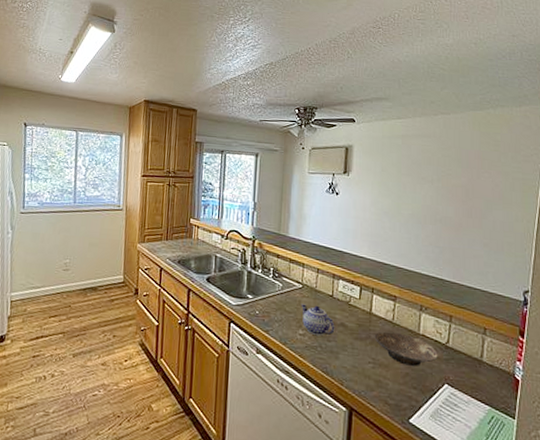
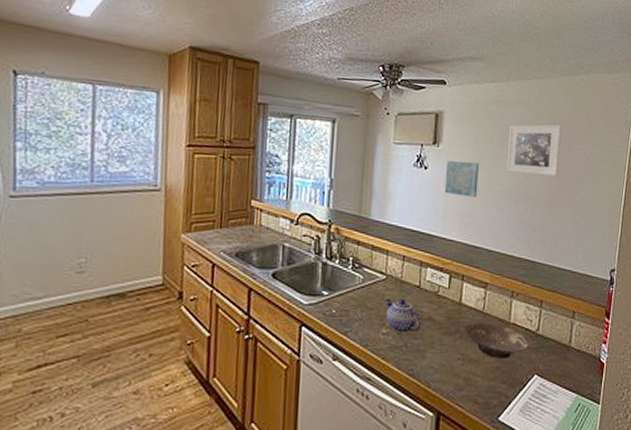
wall art: none [355,187,388,220] -> present [444,160,480,198]
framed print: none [413,155,469,202] -> present [505,124,562,176]

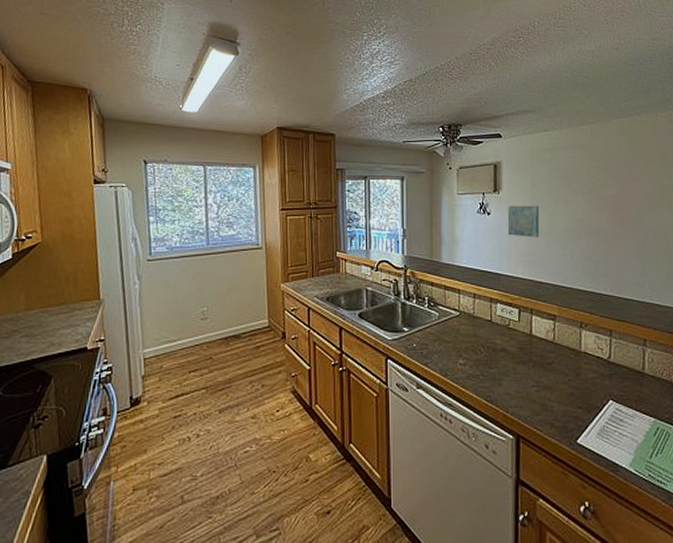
teapot: present [385,298,422,334] -> none [460,332,496,364]
bowl: present [464,323,528,358] -> none [536,352,601,385]
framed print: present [505,124,562,176] -> none [565,165,618,212]

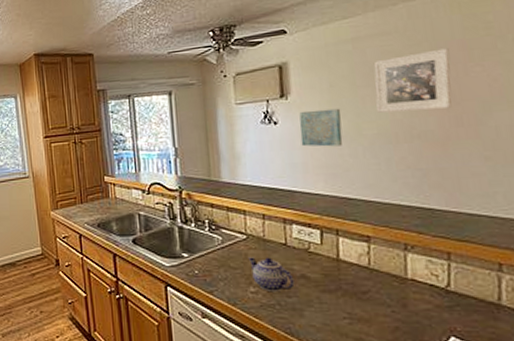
teapot: none [460,332,496,364] -> present [249,257,295,293]
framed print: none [565,165,618,212] -> present [373,48,452,113]

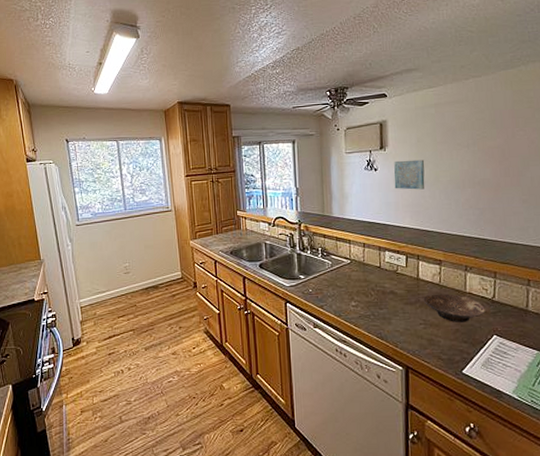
teapot: present [249,257,295,293] -> none [352,277,386,306]
bowl: none [346,279,437,318] -> present [423,293,485,322]
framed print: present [373,48,452,113] -> none [449,116,503,164]

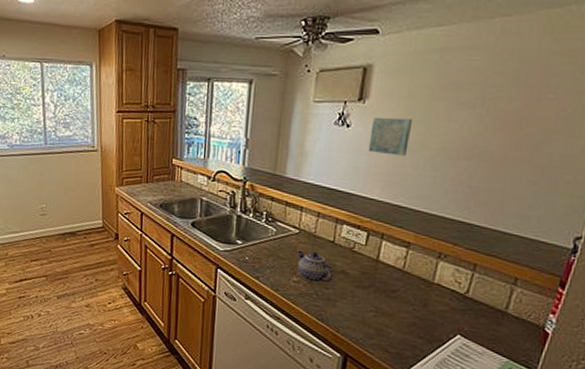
teapot: none [352,277,386,306] -> present [297,250,335,284]
bowl: present [423,293,485,322] -> none [379,279,453,316]

